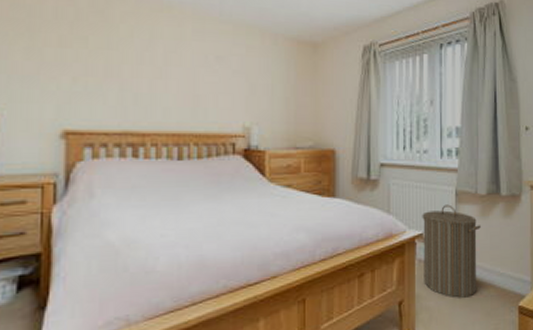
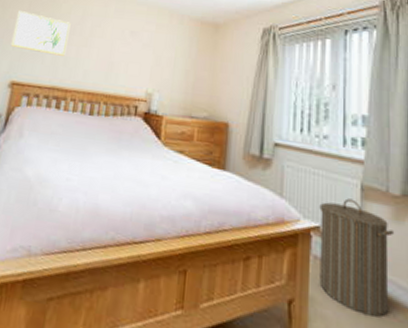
wall art: none [52,36,136,92] -> present [10,11,71,56]

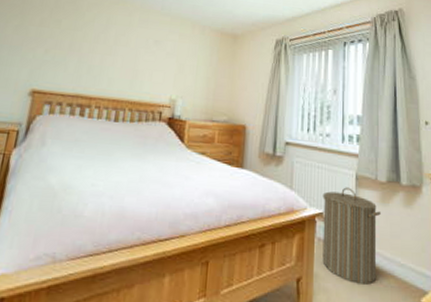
wall art: present [10,11,71,56] -> none [30,18,95,64]

